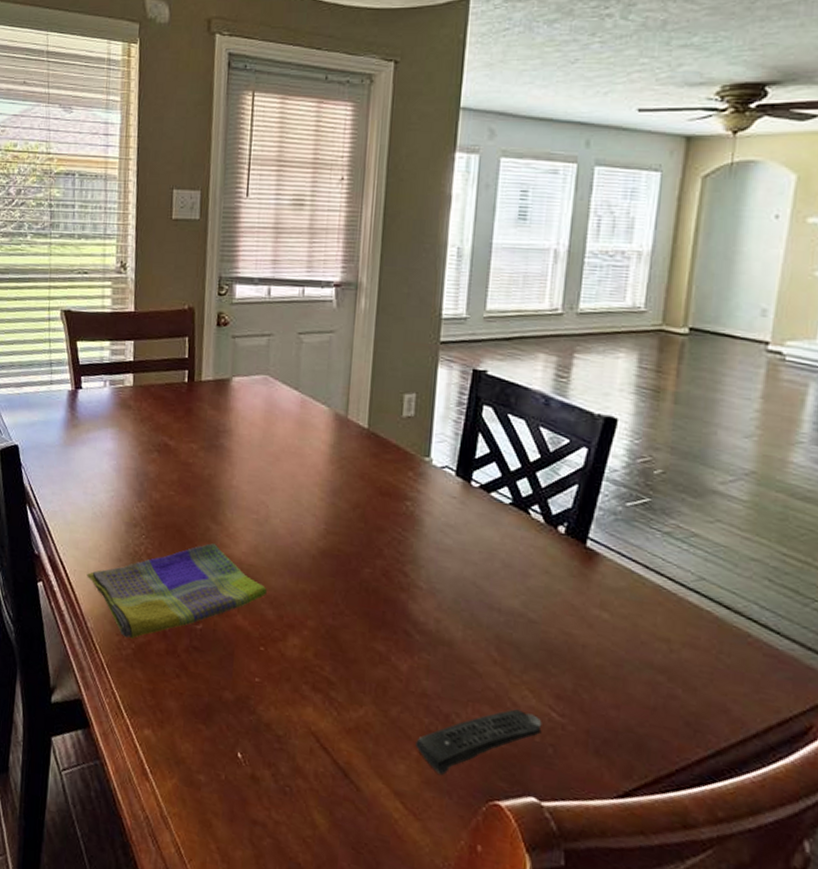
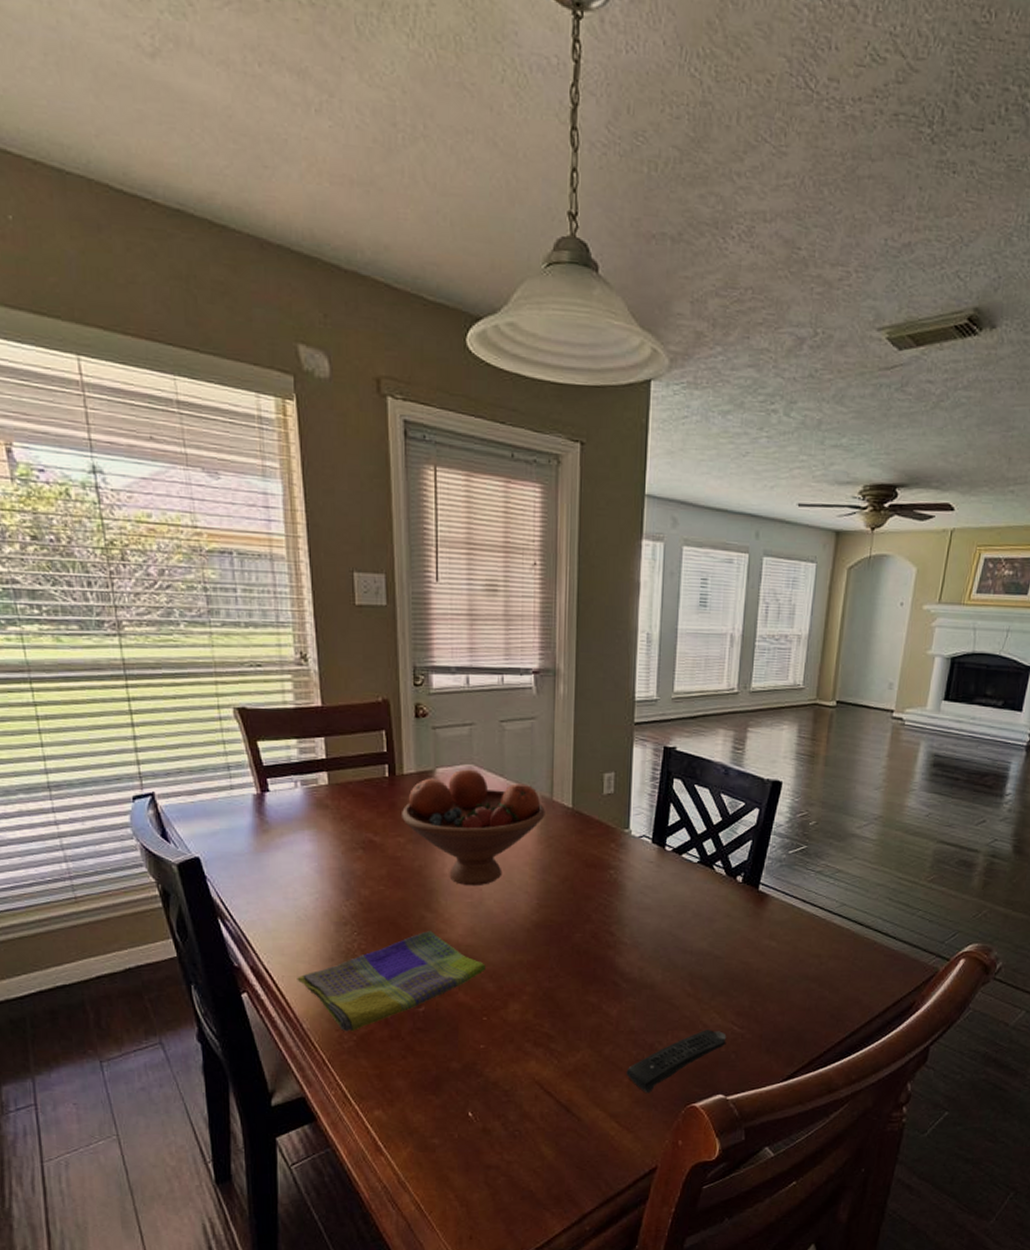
fruit bowl: none [195,379,339,503] -> present [400,769,545,886]

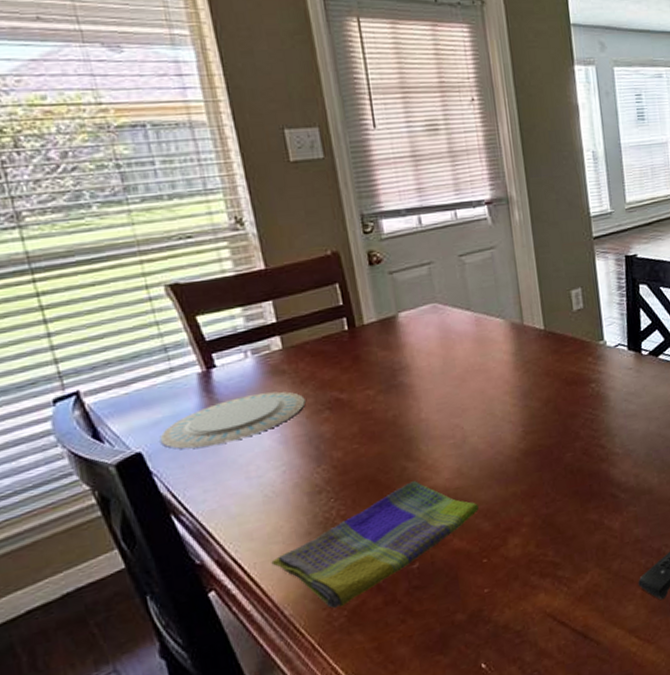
plate: none [216,823,343,863] -> present [159,391,306,449]
fruit bowl: present [400,769,545,886] -> none [366,307,518,427]

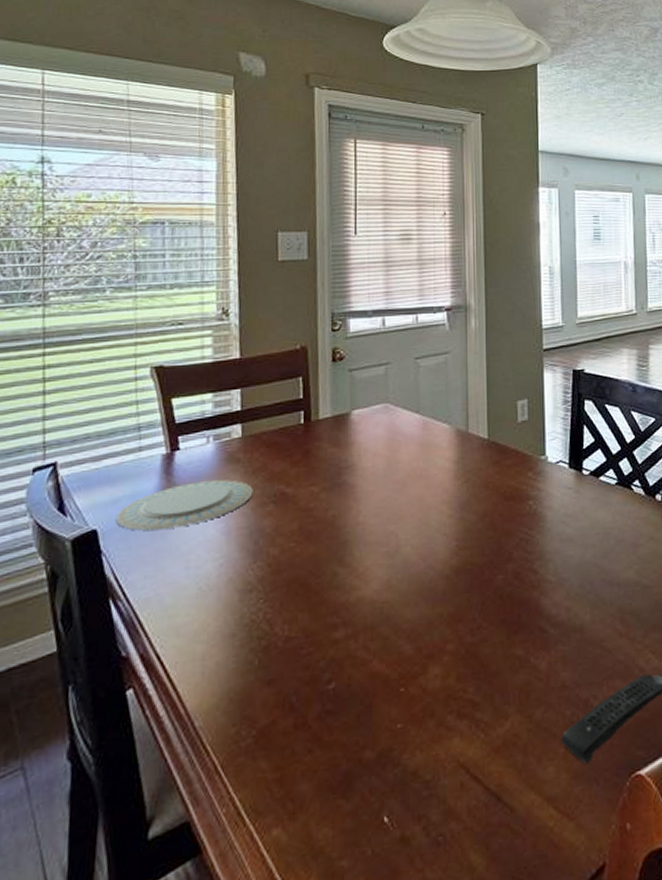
dish towel: present [271,481,479,609] -> none [192,589,403,726]

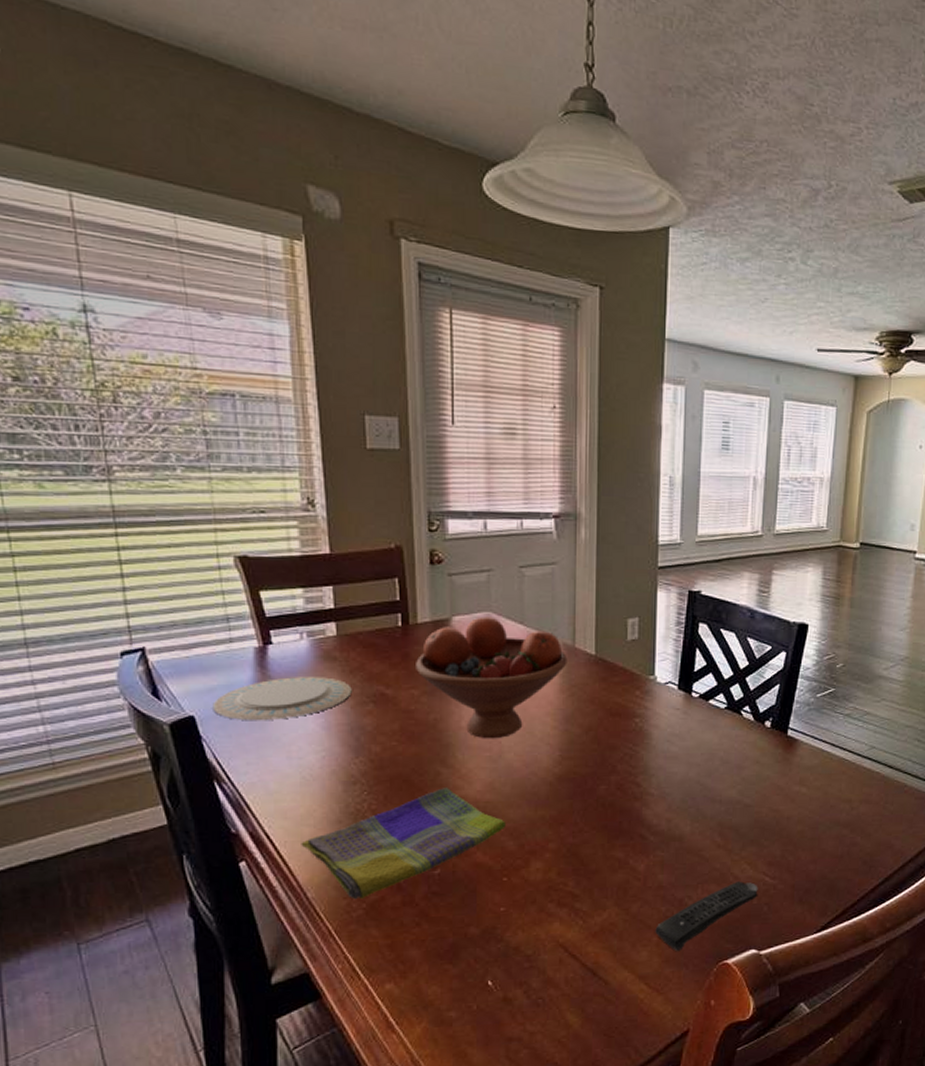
dish towel: none [192,589,403,726] -> present [301,788,506,900]
fruit bowl: none [315,408,462,533] -> present [414,617,567,739]

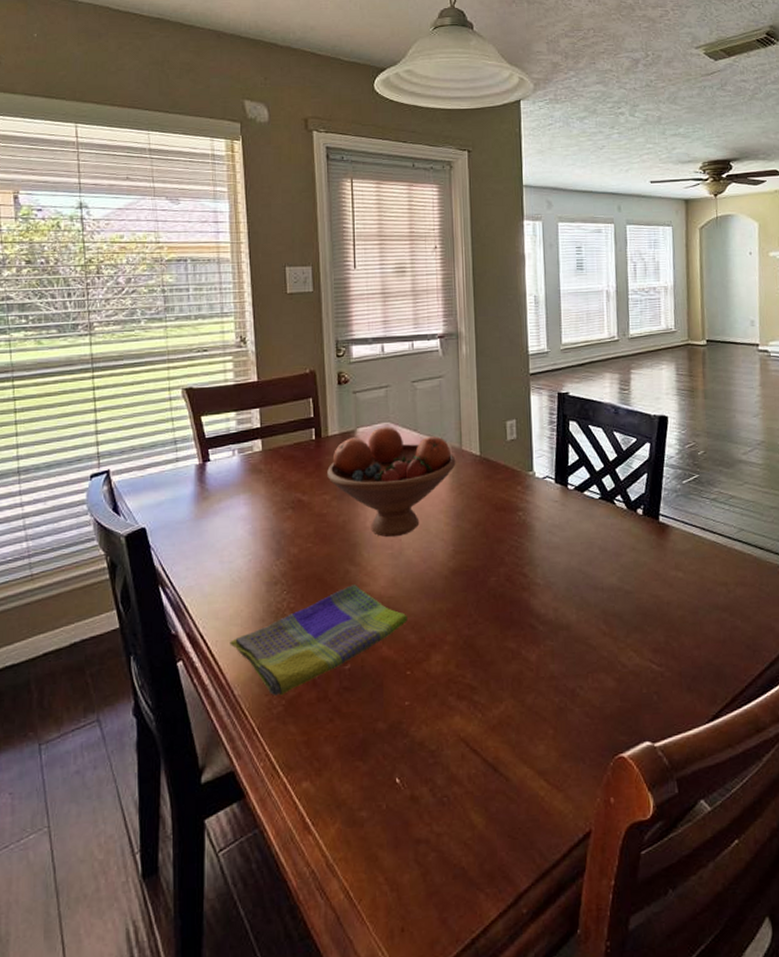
plate: present [212,677,352,720] -> none [160,488,274,530]
remote control: present [655,881,758,951] -> none [550,669,647,744]

